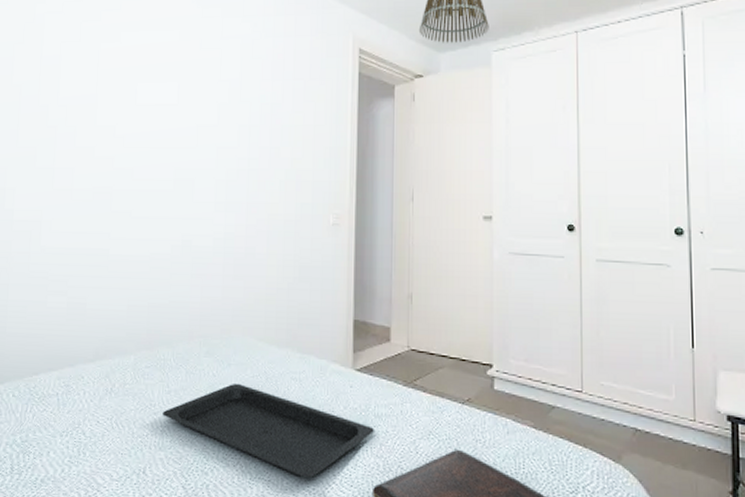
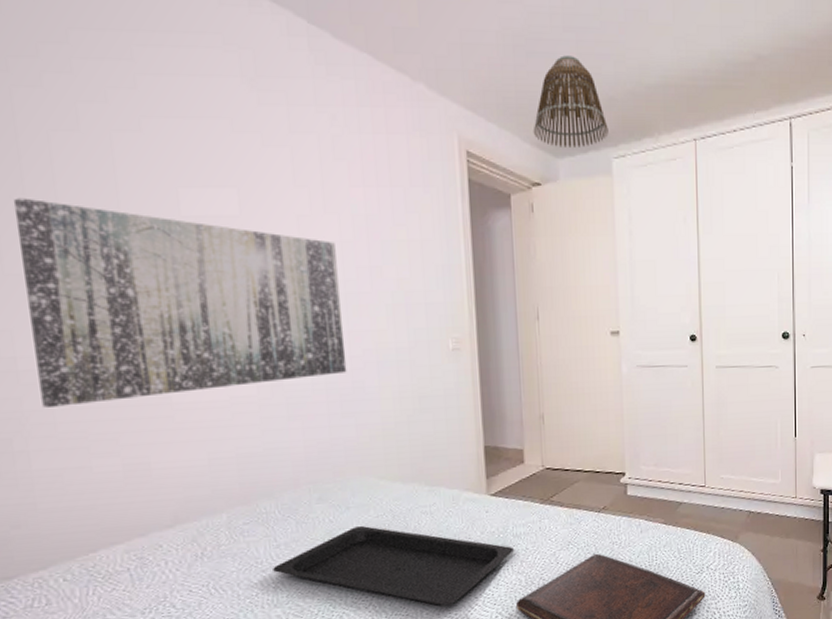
wall art: none [23,91,245,251] -> present [13,198,347,407]

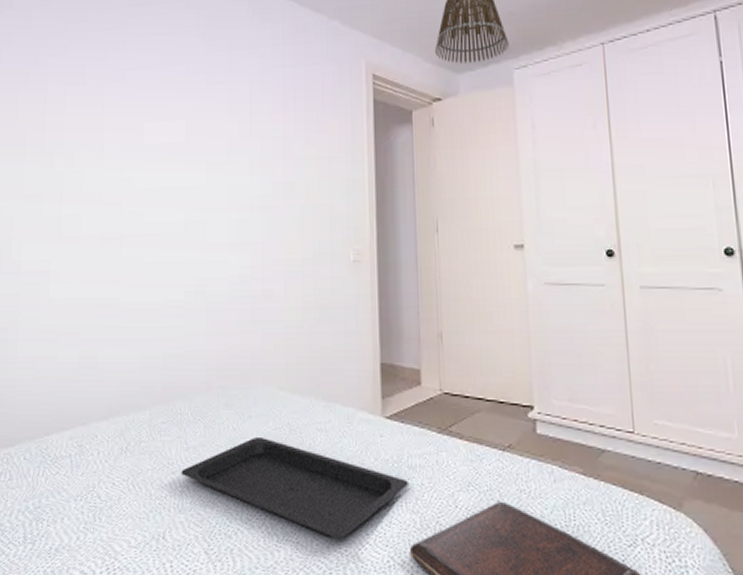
wall art: present [13,198,347,407] -> none [32,136,259,303]

